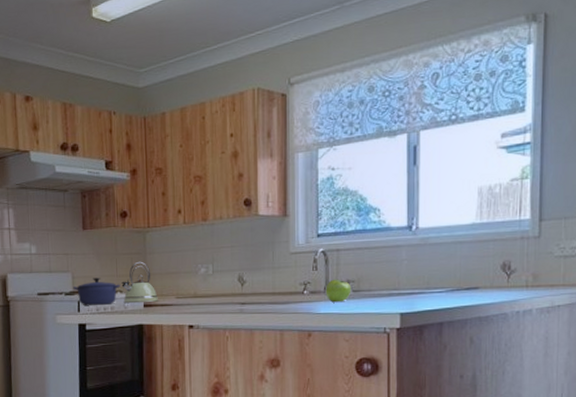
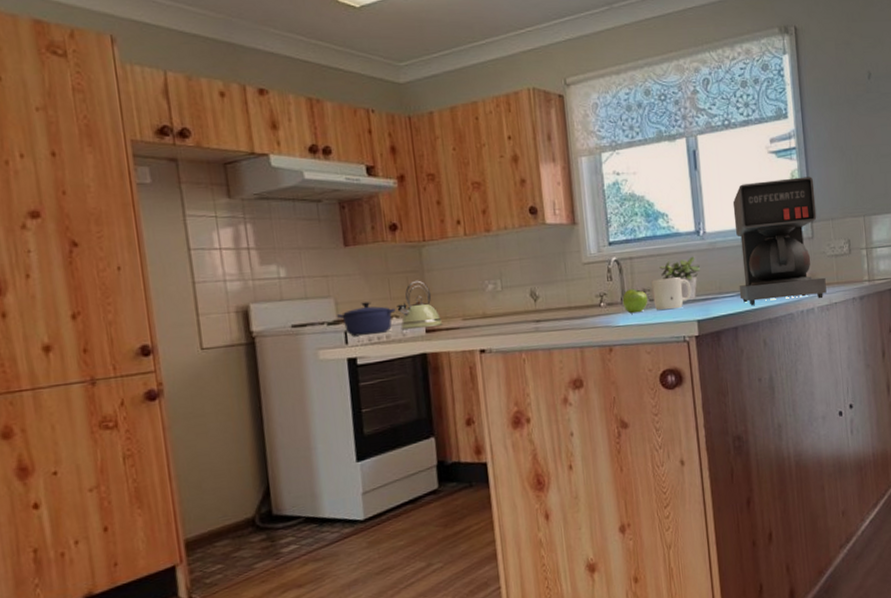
mug: none [357,270,398,302] -> present [651,277,692,311]
potted plant: none [366,251,410,293] -> present [659,256,701,300]
coffee maker: none [448,173,549,303] -> present [732,176,827,306]

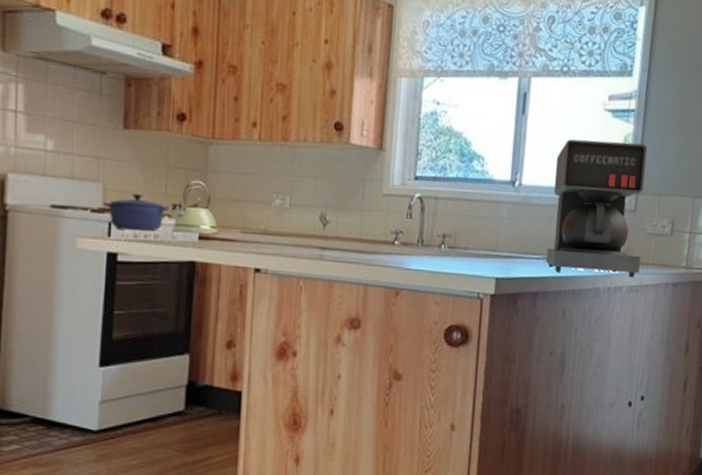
fruit: present [622,288,648,314] -> none [418,231,447,259]
mug: present [651,277,692,311] -> none [452,225,496,262]
potted plant: present [659,256,701,300] -> none [465,208,510,255]

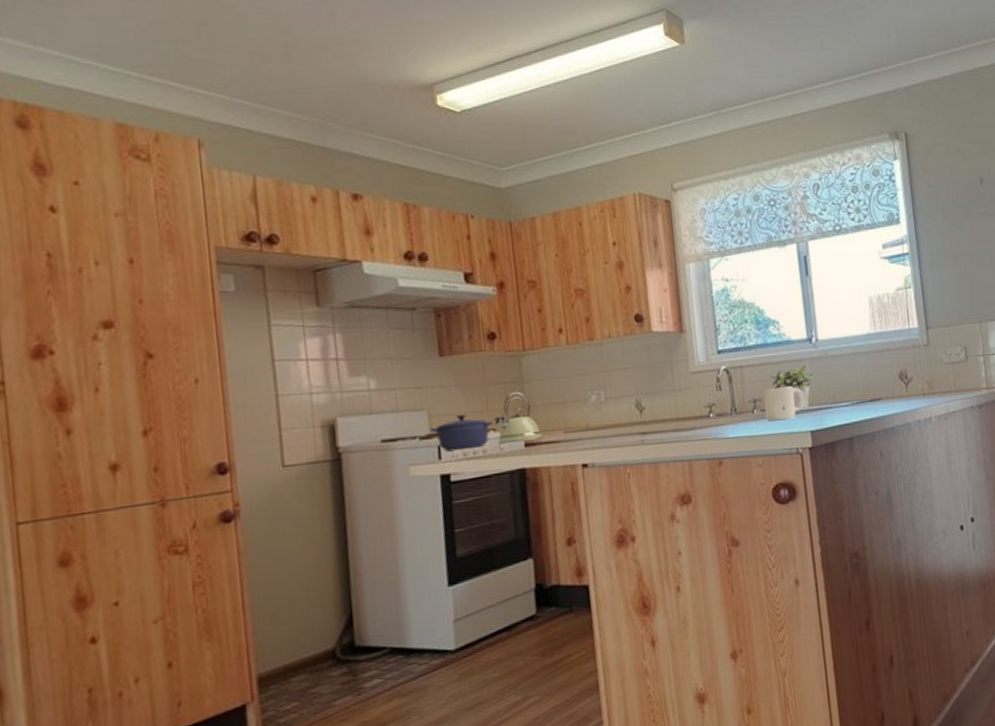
mug: none [452,225,496,262] -> present [762,386,805,421]
potted plant: none [465,208,510,255] -> present [770,364,814,410]
coffee maker: present [545,139,648,278] -> none [845,282,944,416]

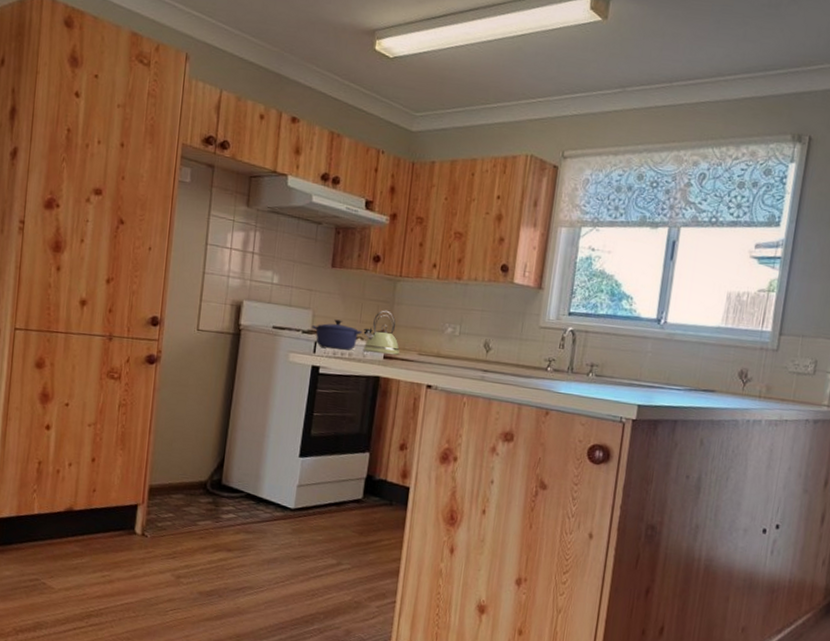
mug: present [762,386,805,421] -> none [599,356,640,390]
potted plant: present [770,364,814,410] -> none [612,342,654,384]

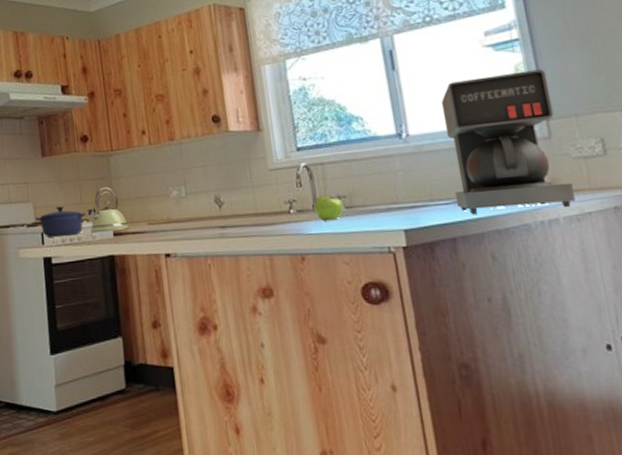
fruit: none [568,360,595,385] -> present [314,195,344,221]
coffee maker: none [686,283,793,413] -> present [440,69,575,215]

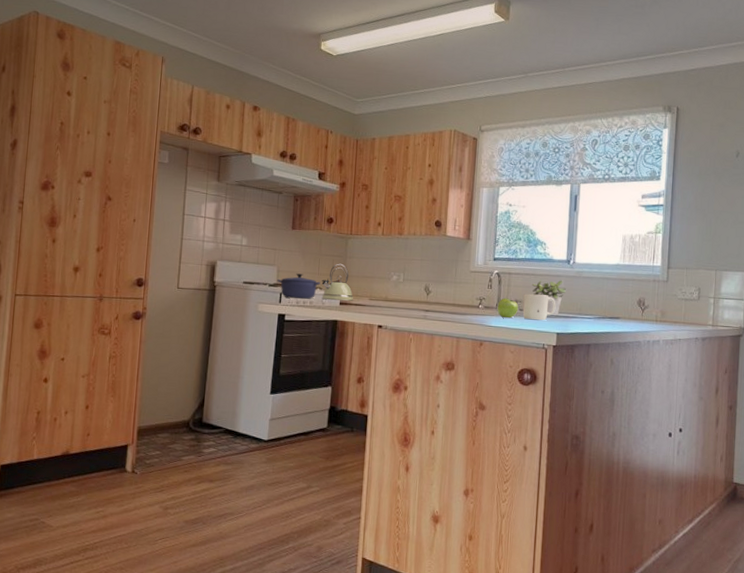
mug: none [347,183,396,219] -> present [522,294,556,321]
potted plant: none [355,160,406,207] -> present [532,280,567,315]
coffee maker: present [440,69,575,215] -> none [596,228,675,334]

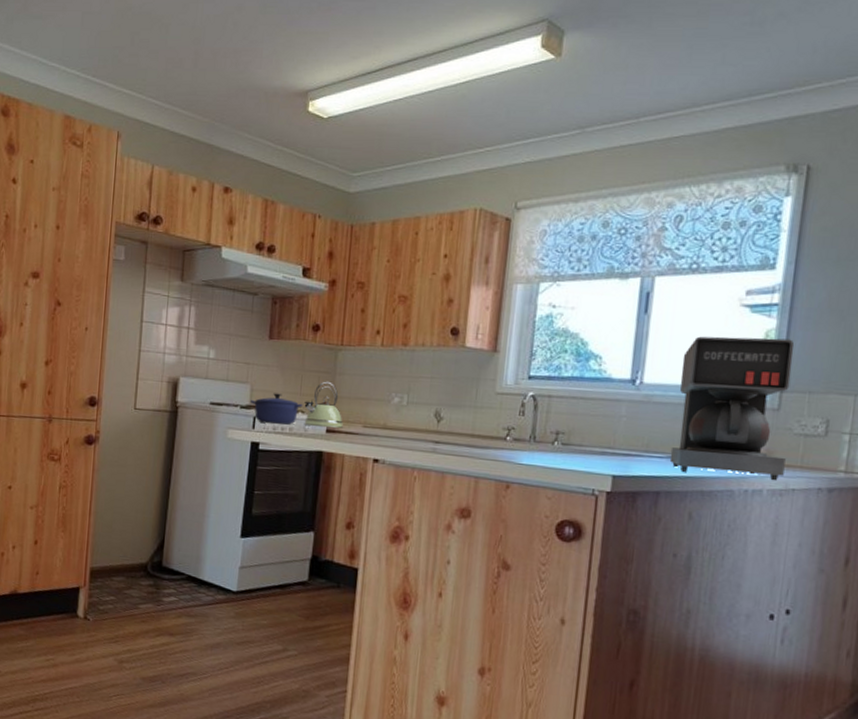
fruit: present [497,297,519,319] -> none [530,427,561,455]
mug: present [522,294,556,321] -> none [565,423,614,459]
potted plant: present [532,280,567,315] -> none [580,406,629,452]
coffee maker: none [596,228,675,334] -> present [669,336,795,481]

